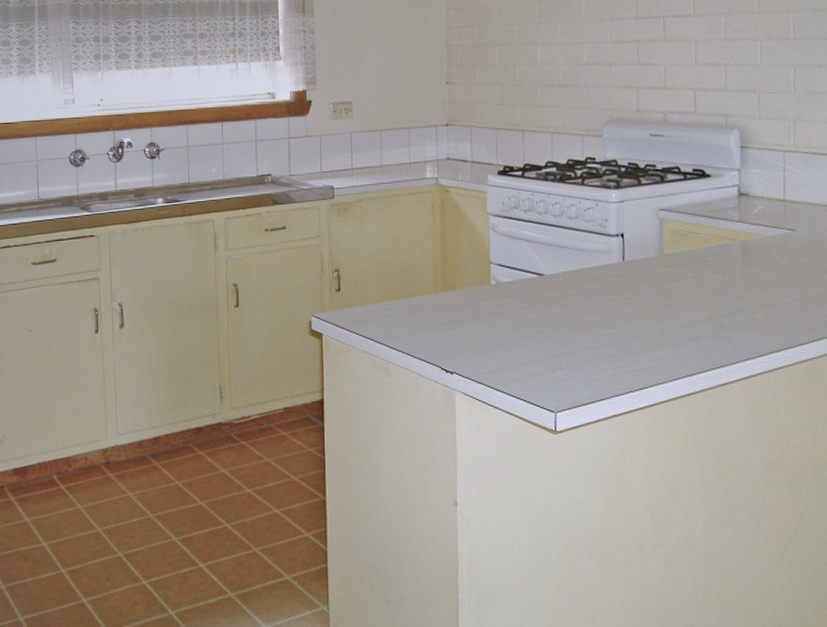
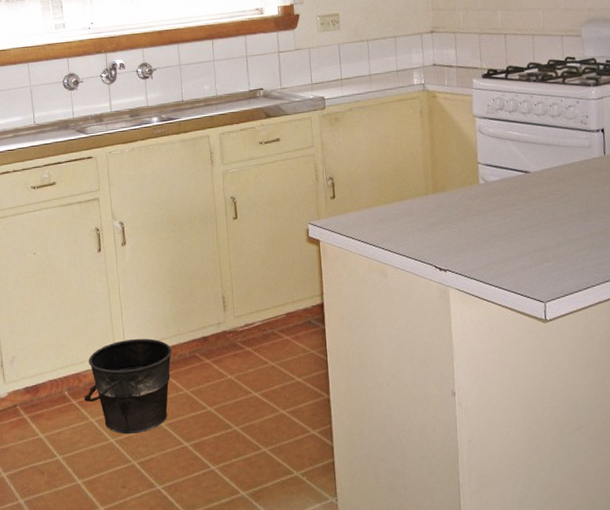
bucket: none [72,424,166,524] -> present [84,338,173,434]

